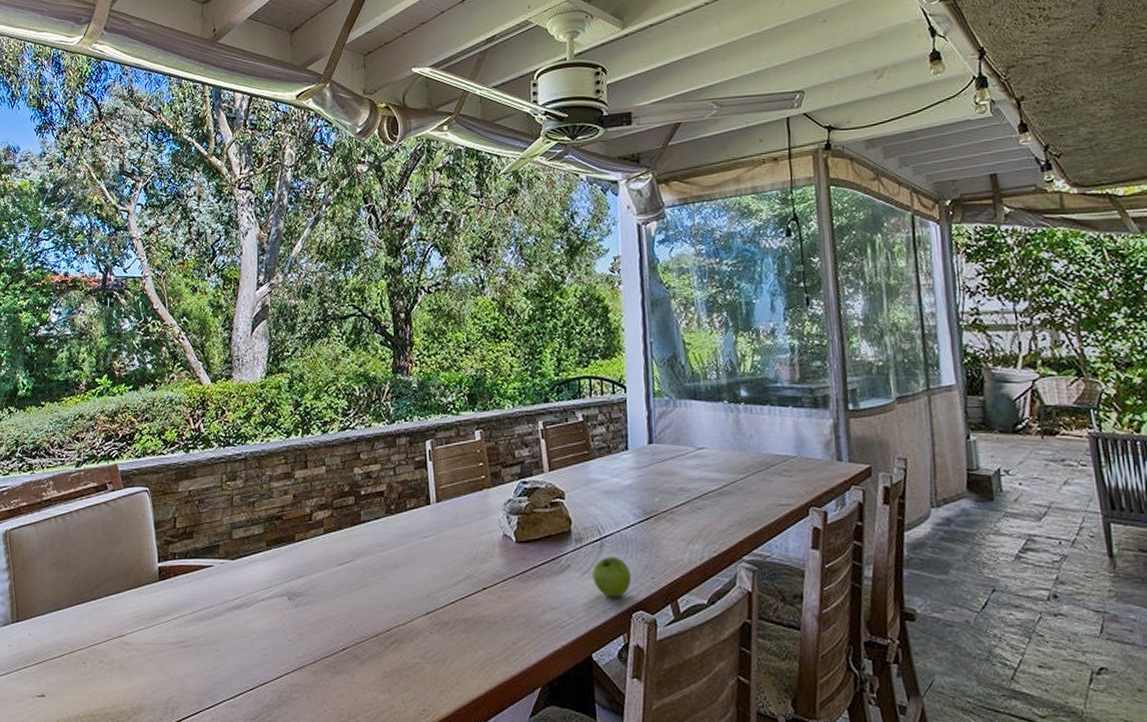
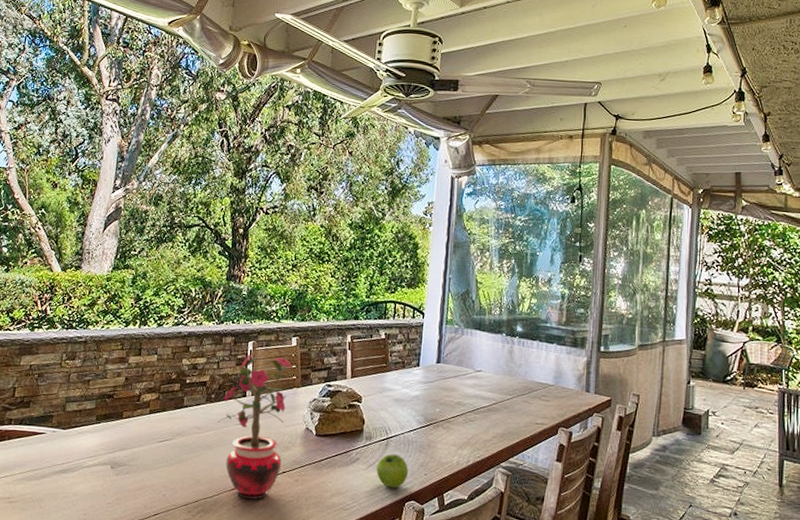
potted plant: none [402,453,481,623] -> present [218,354,291,500]

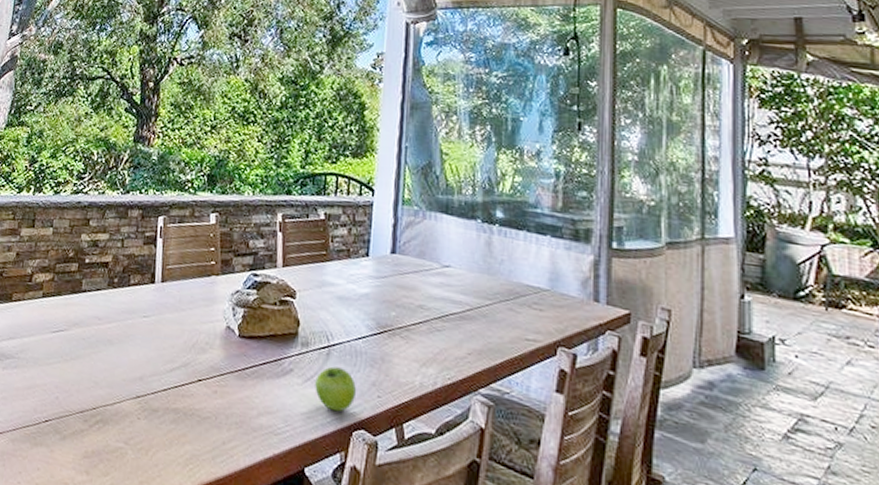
potted plant: present [218,354,291,500] -> none [121,231,208,412]

